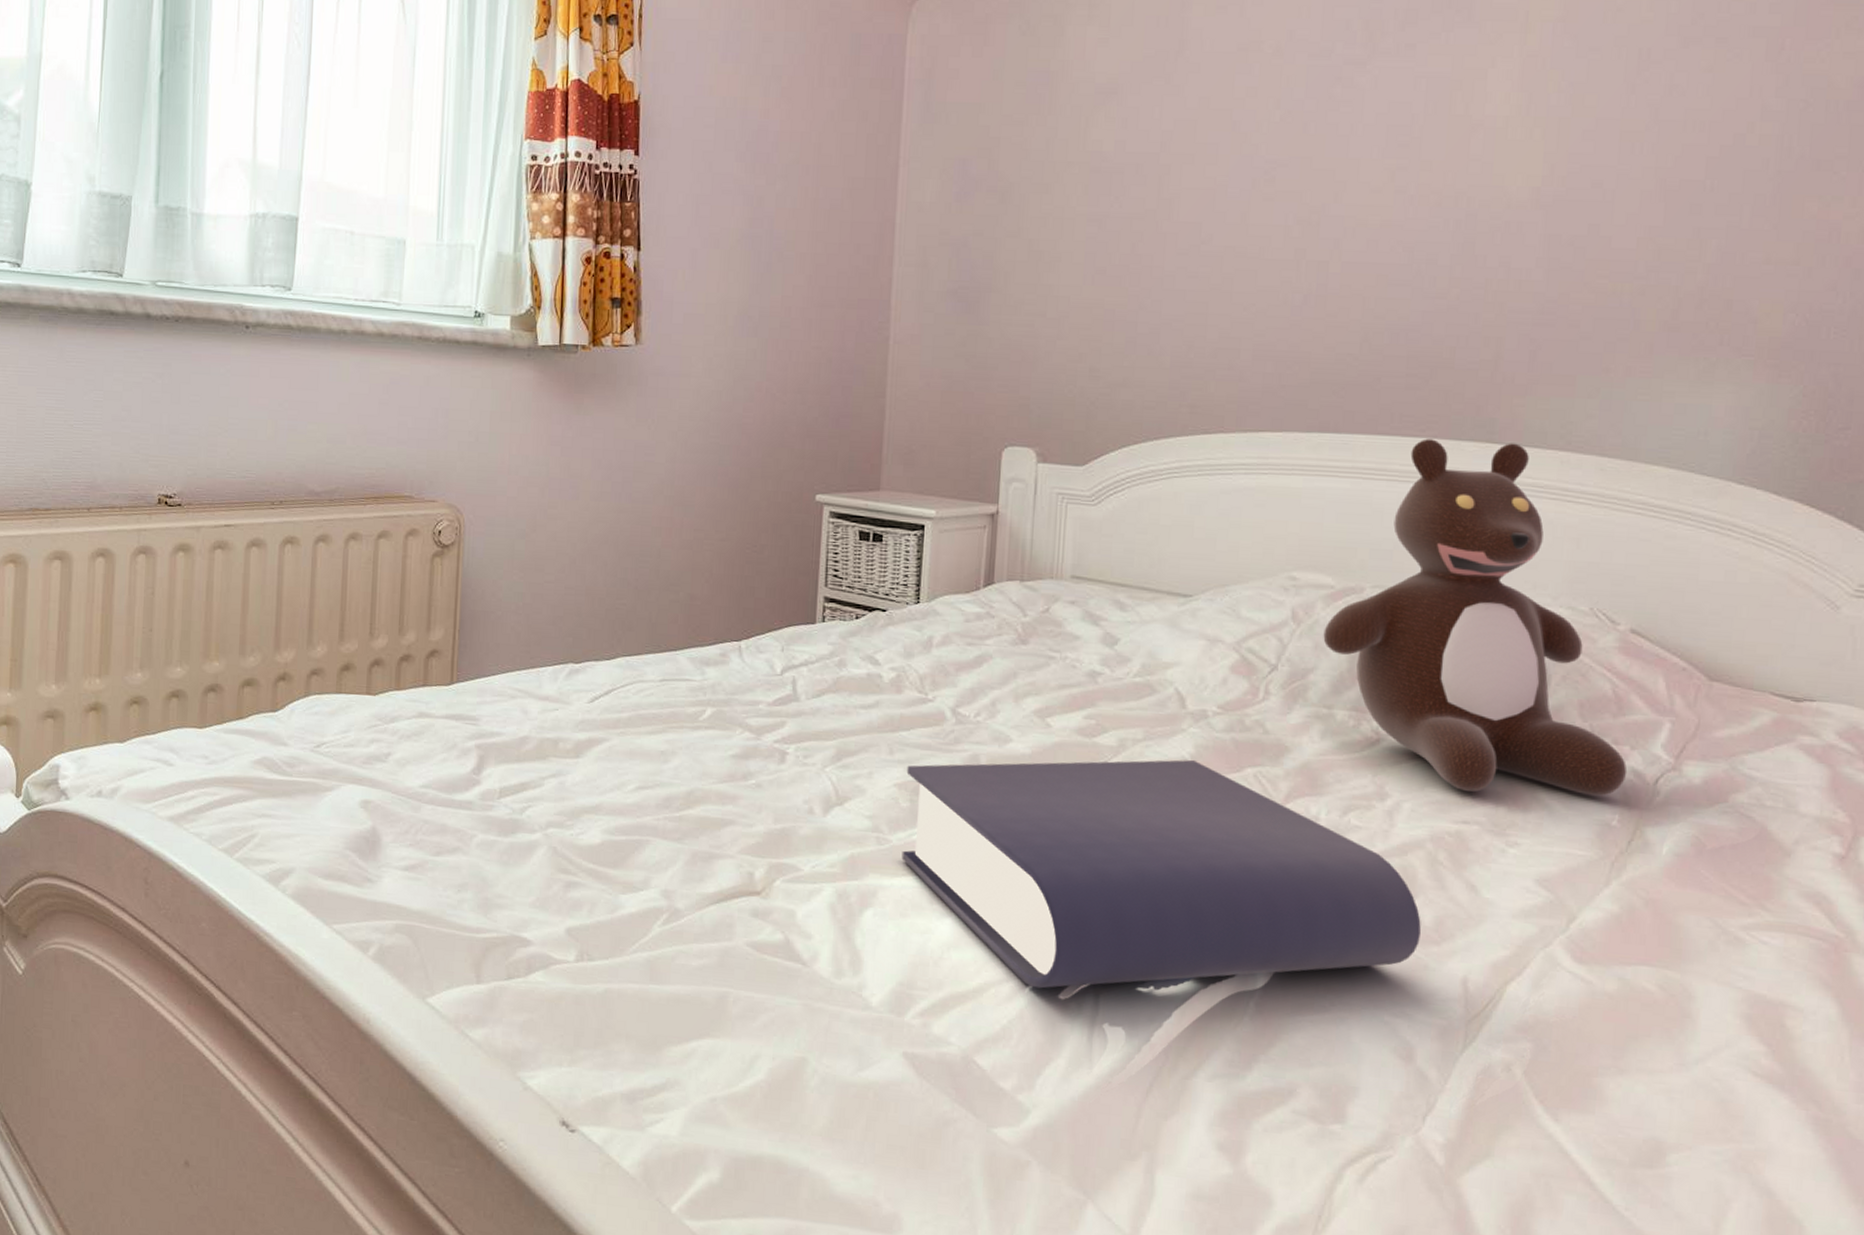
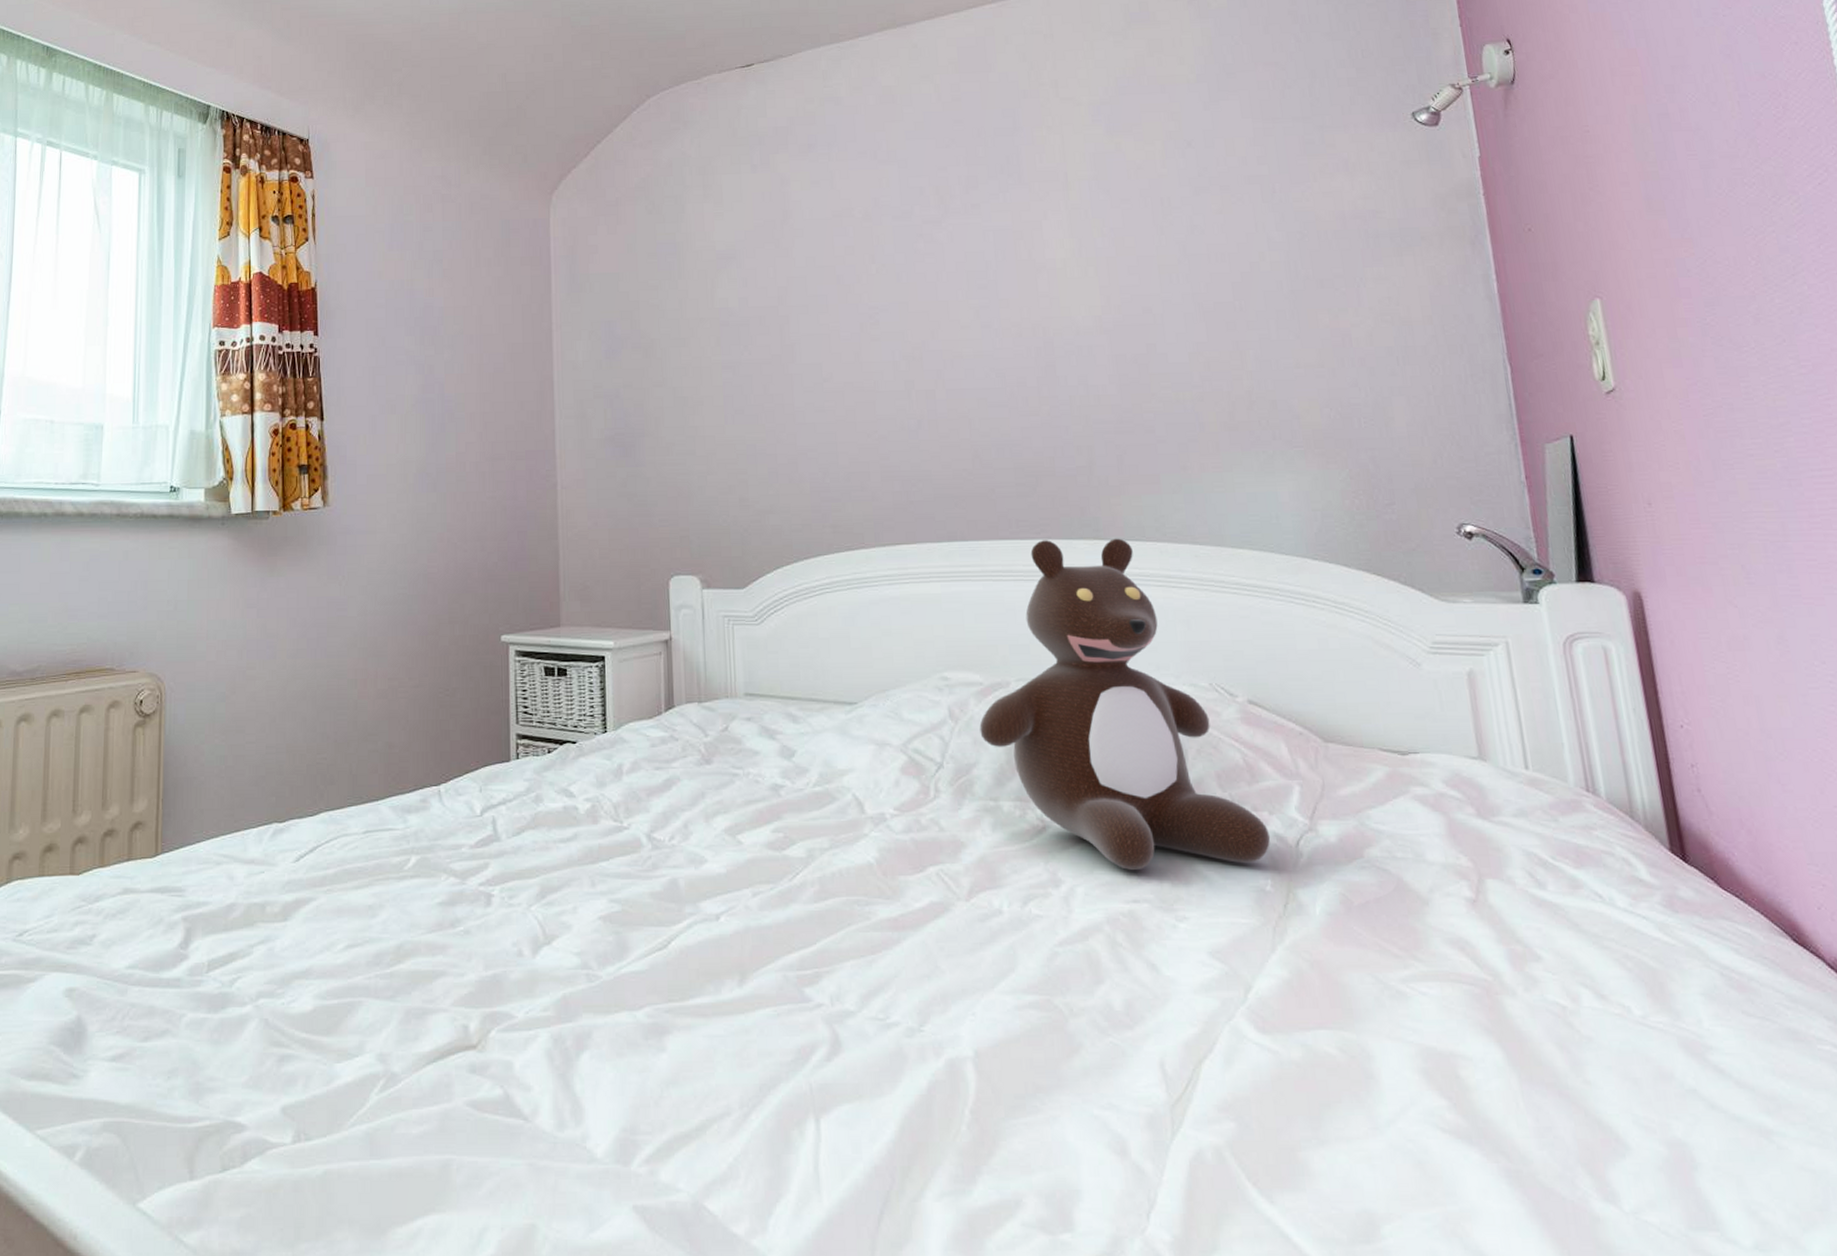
book: present [901,759,1421,989] -> none [609,863,1114,1119]

